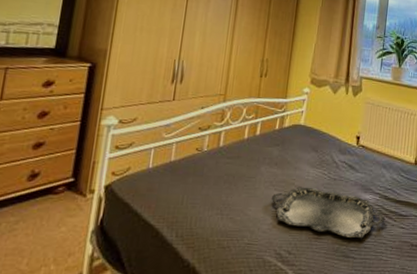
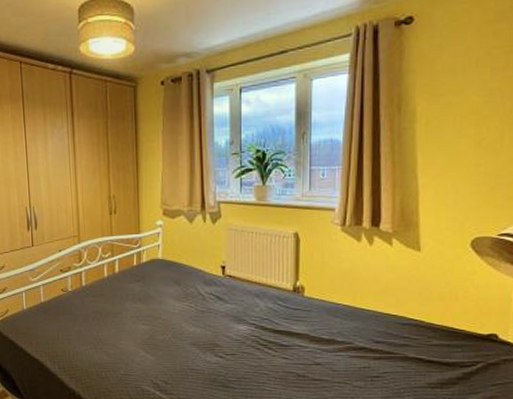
serving tray: present [272,186,385,239] -> none [141,320,263,369]

